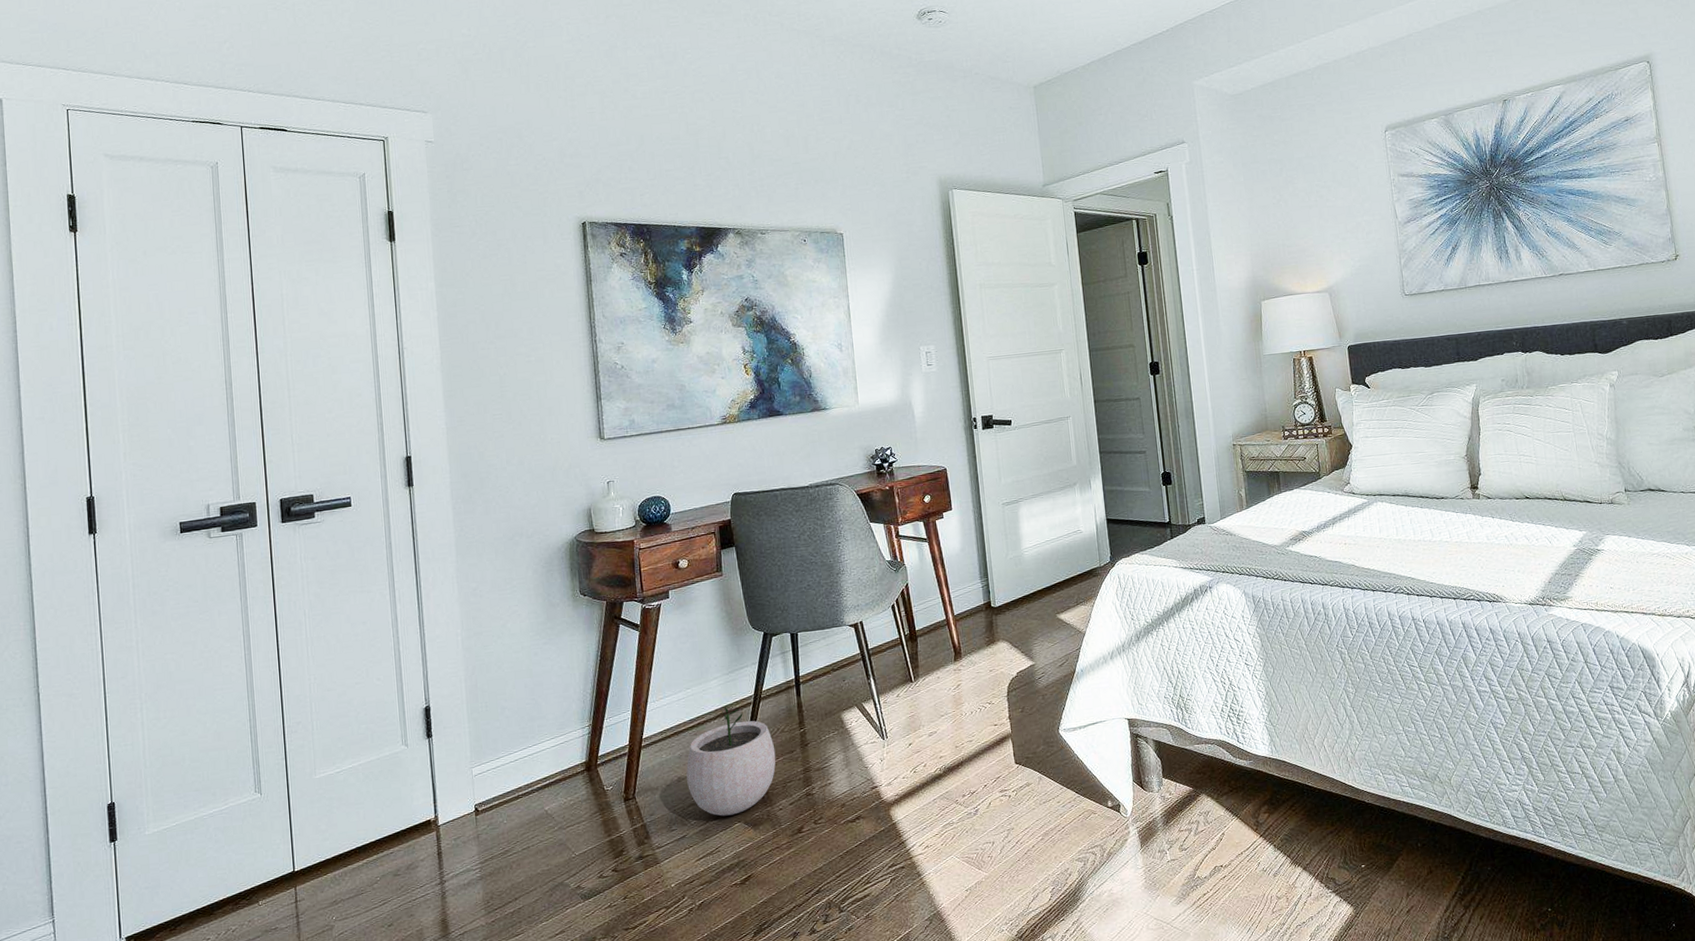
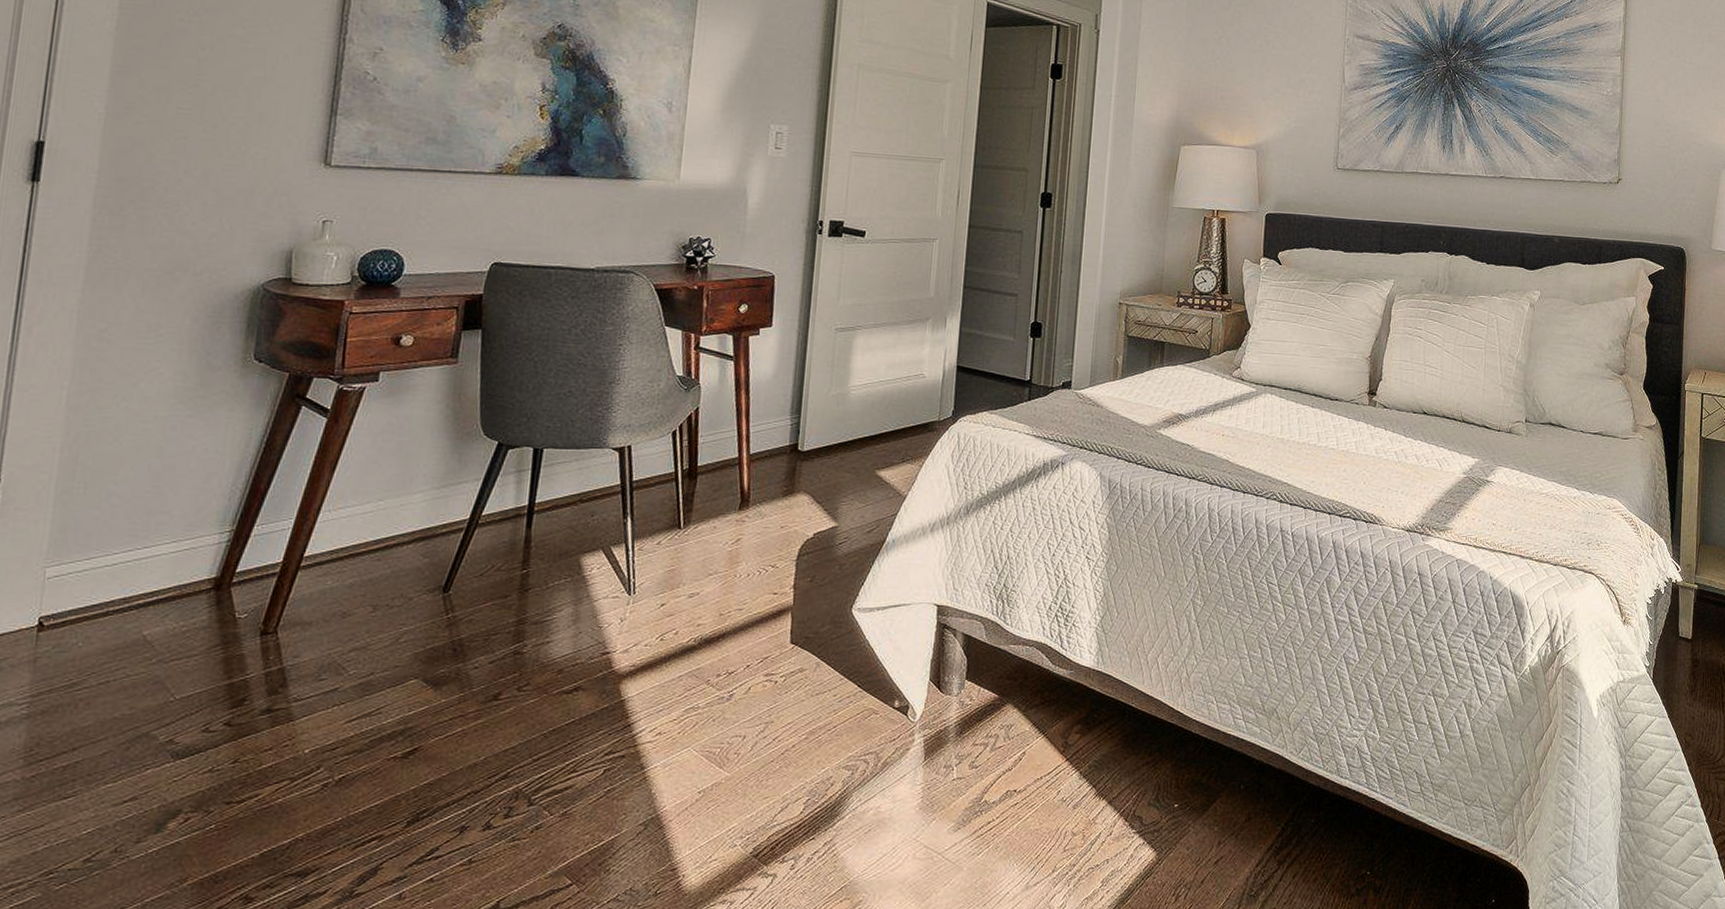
plant pot: present [686,706,776,816] -> none [354,529,484,669]

